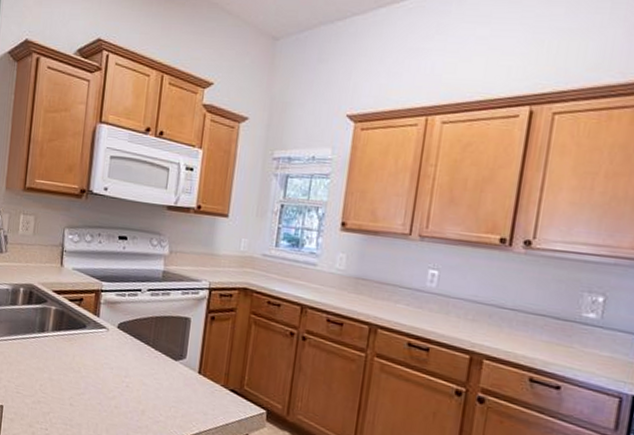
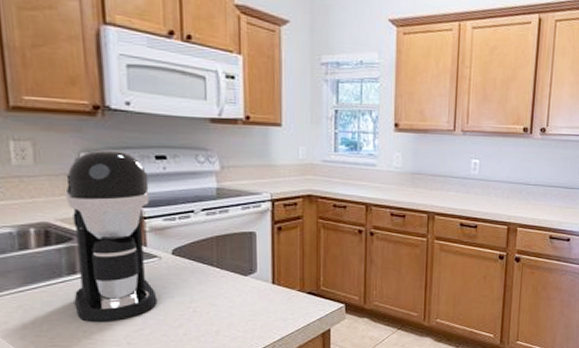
coffee maker: none [38,227,111,381] -> present [65,150,158,323]

